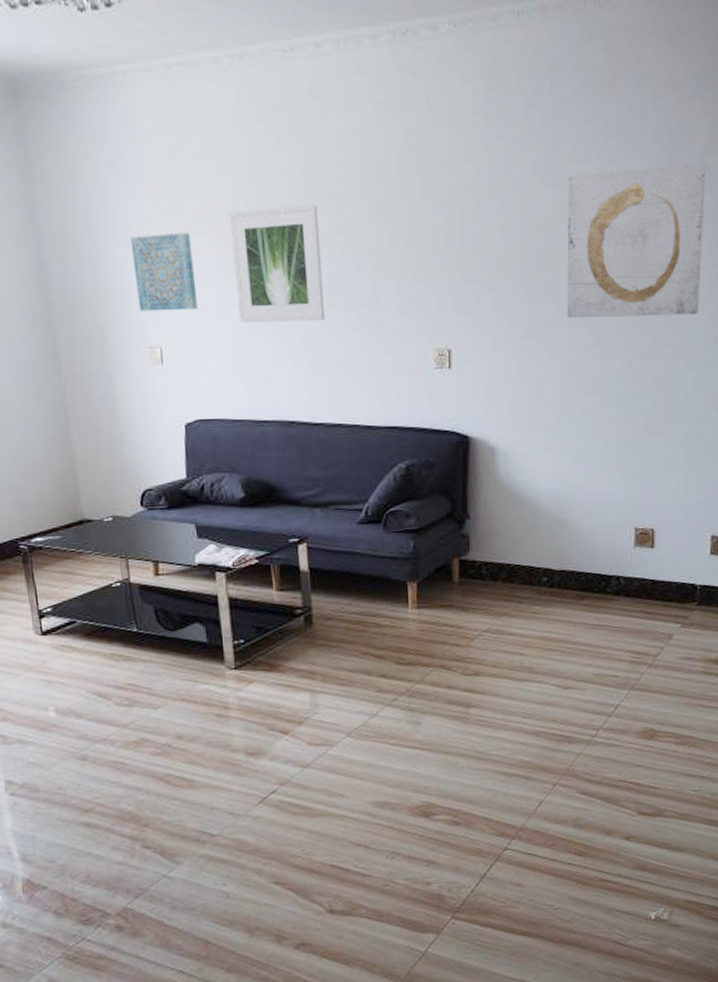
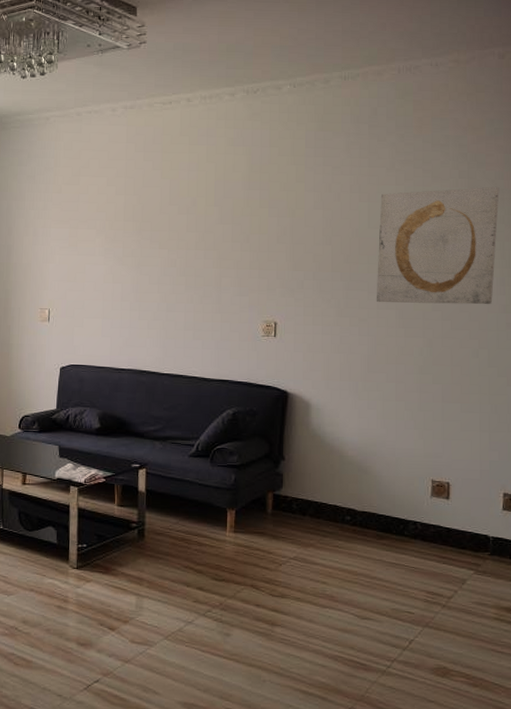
wall art: present [130,232,198,312] -> none [36,227,81,283]
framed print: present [229,205,325,322] -> none [111,210,179,295]

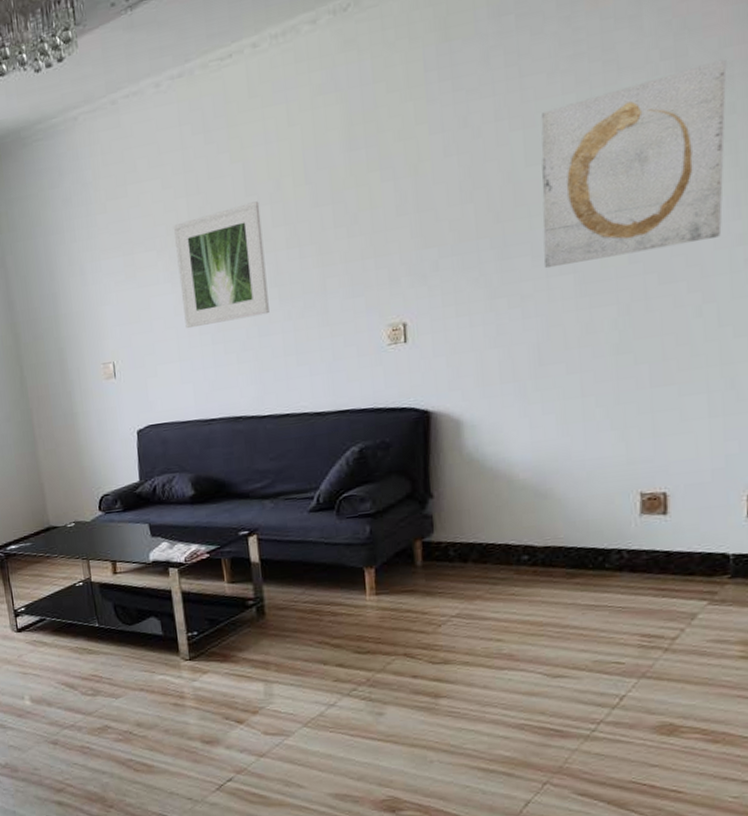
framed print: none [111,210,179,295] -> present [173,201,269,328]

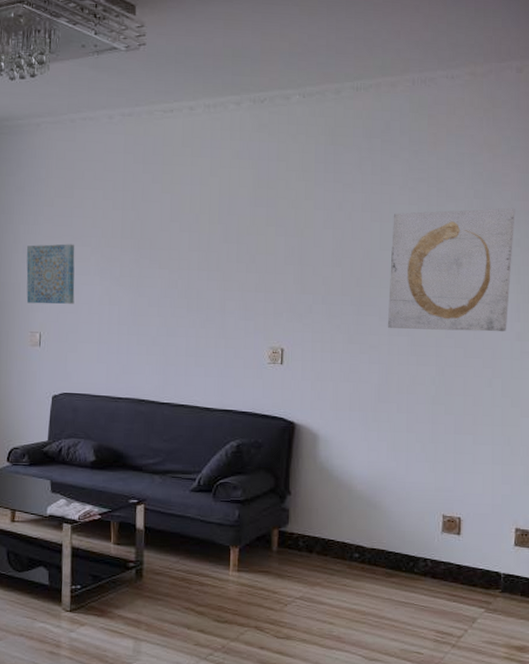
wall art: none [83,251,146,332] -> present [26,243,75,304]
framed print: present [173,201,269,328] -> none [107,227,181,319]

